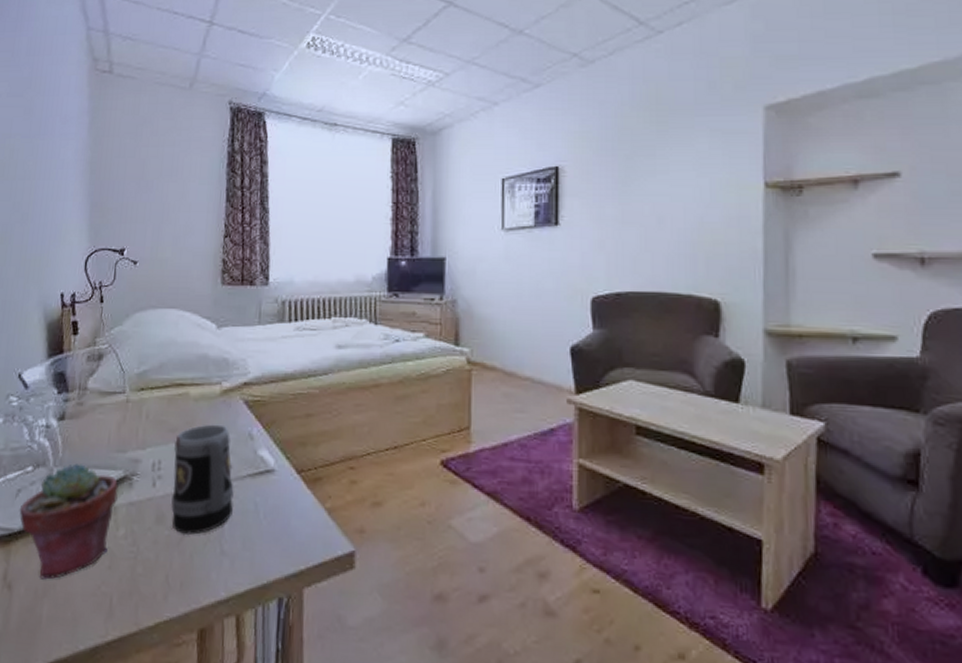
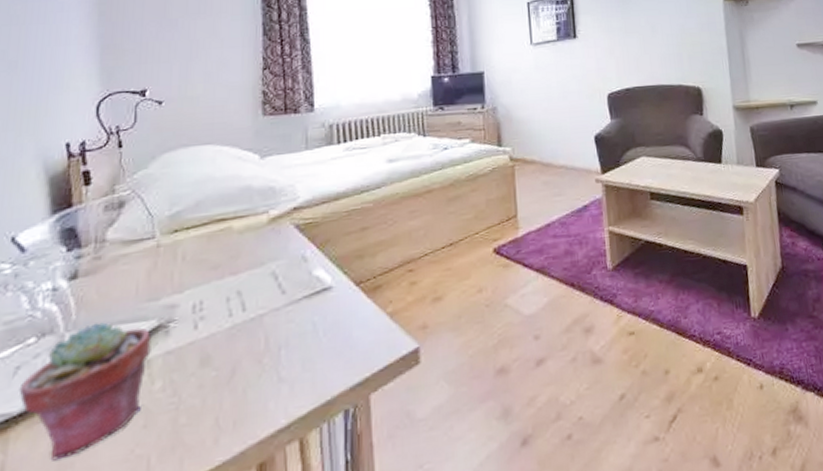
mug: present [171,424,234,535] -> none [218,252,289,371]

